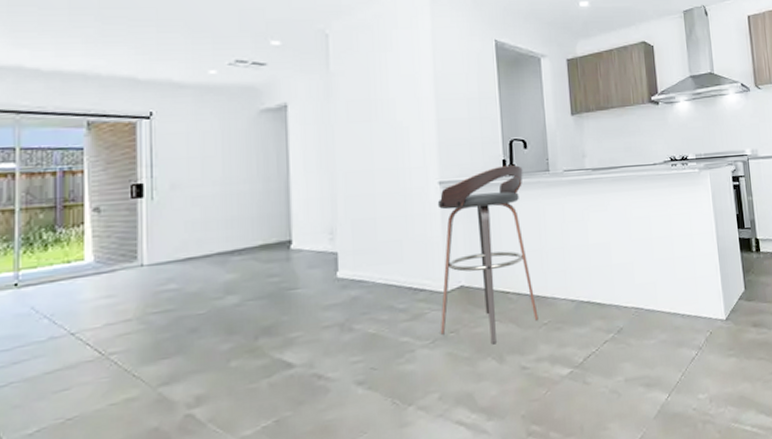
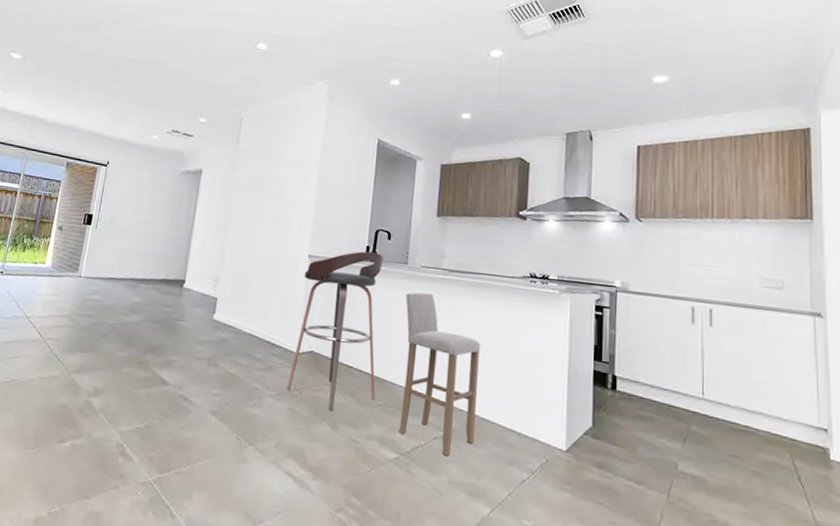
bar stool: none [553,197,643,357] -> present [399,292,481,457]

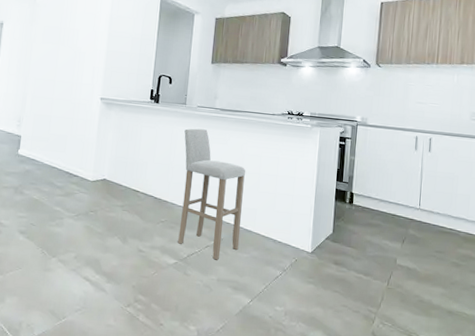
bar stool: present [286,251,384,412] -> none [83,94,166,228]

